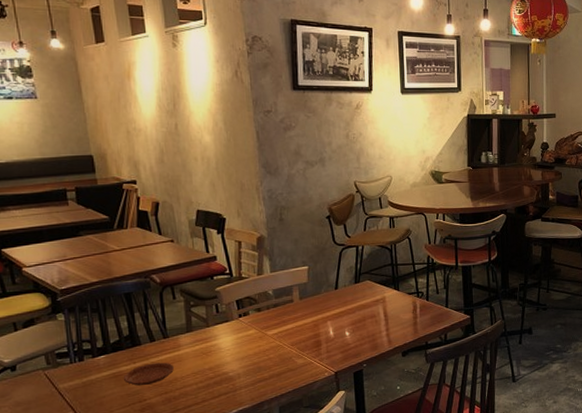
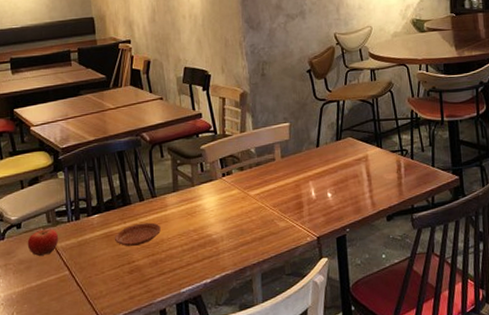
fruit: none [24,369,61,398] -> present [27,227,59,257]

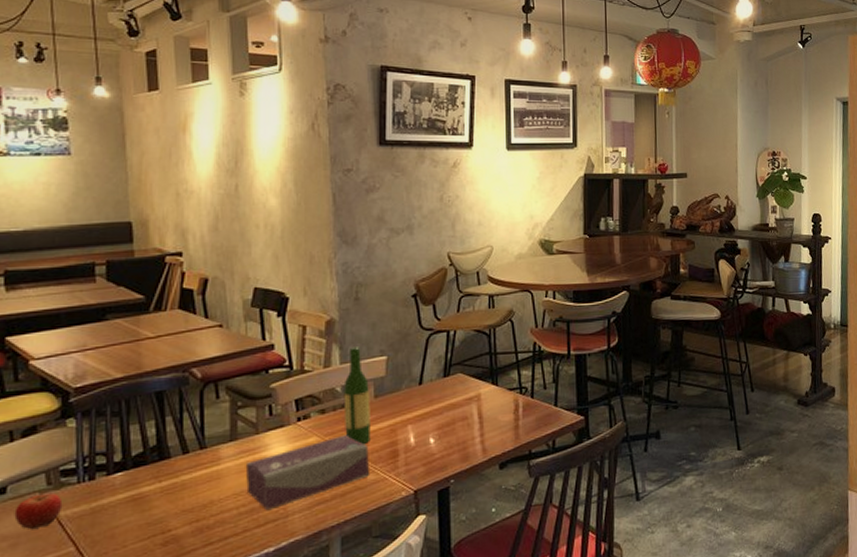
plate: present [114,222,161,246] -> none [143,480,210,512]
tissue box: none [185,188,280,248] -> present [245,434,369,510]
wine bottle: none [256,115,280,198] -> present [343,346,370,445]

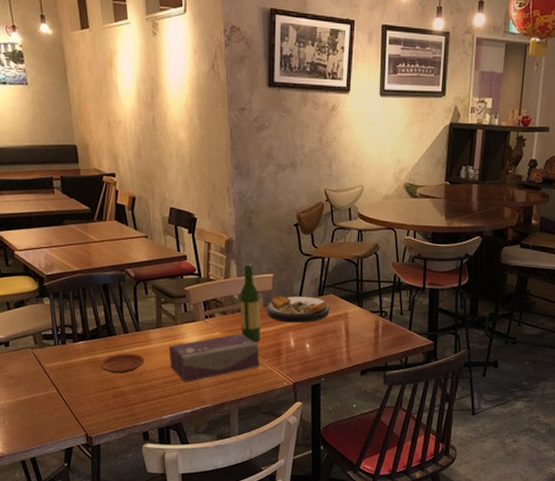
fruit: present [14,490,63,530] -> none [15,347,46,374]
plate: none [143,480,210,512] -> present [99,353,144,373]
plate: none [377,379,459,415] -> present [265,295,331,323]

